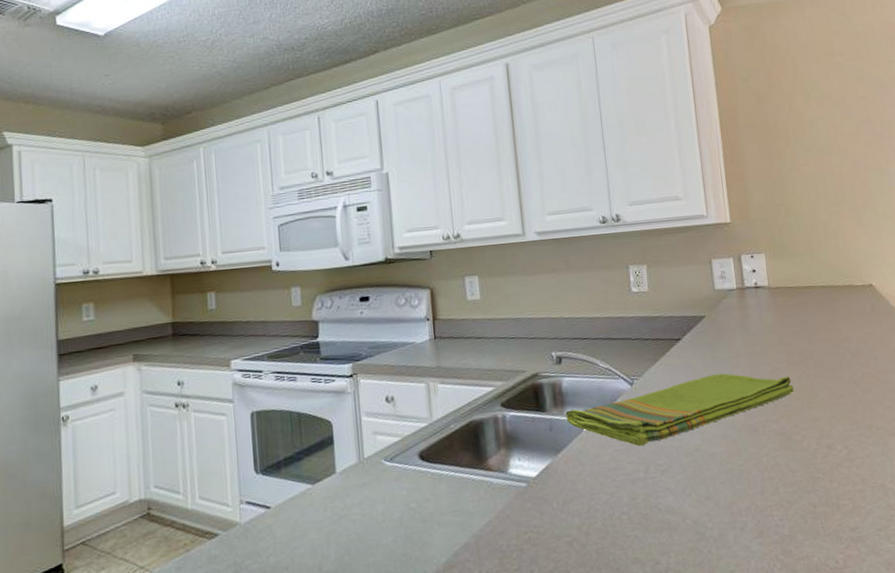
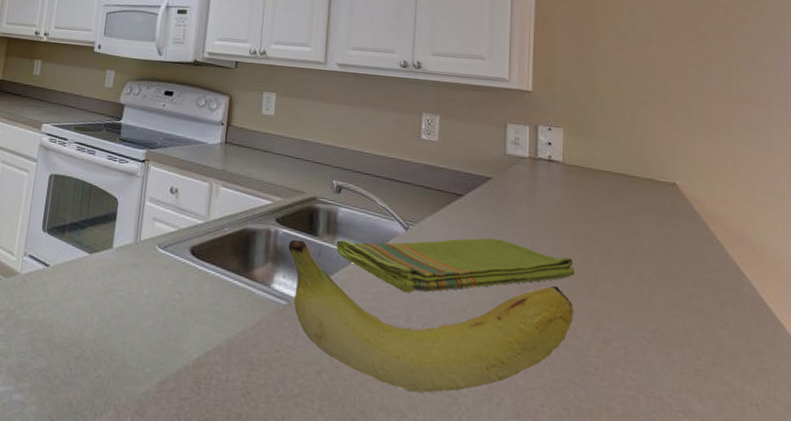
fruit: none [518,405,798,539] -> present [288,239,573,393]

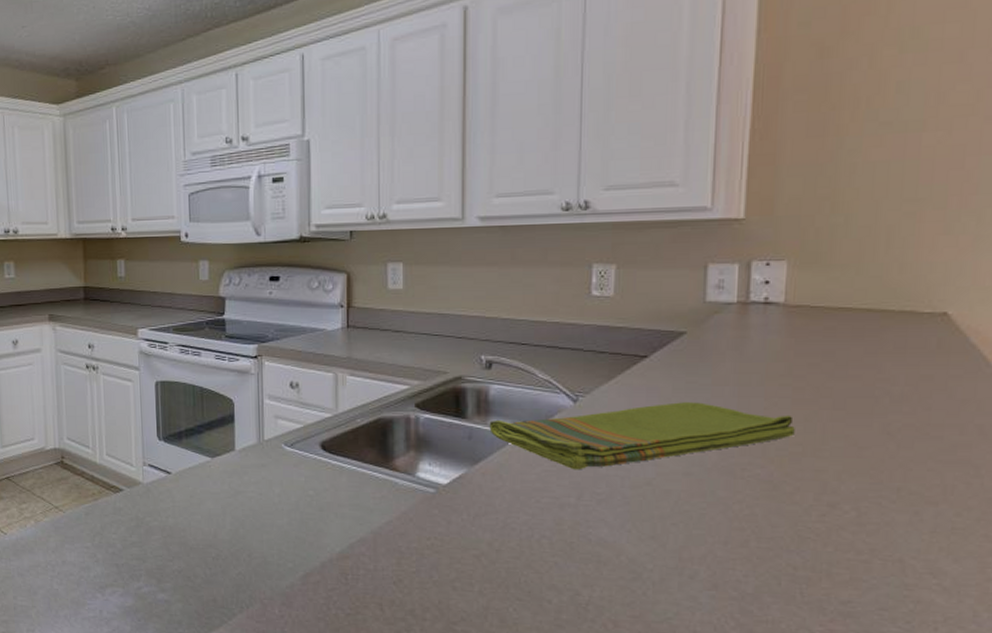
fruit: present [288,239,573,393] -> none [432,424,791,570]

